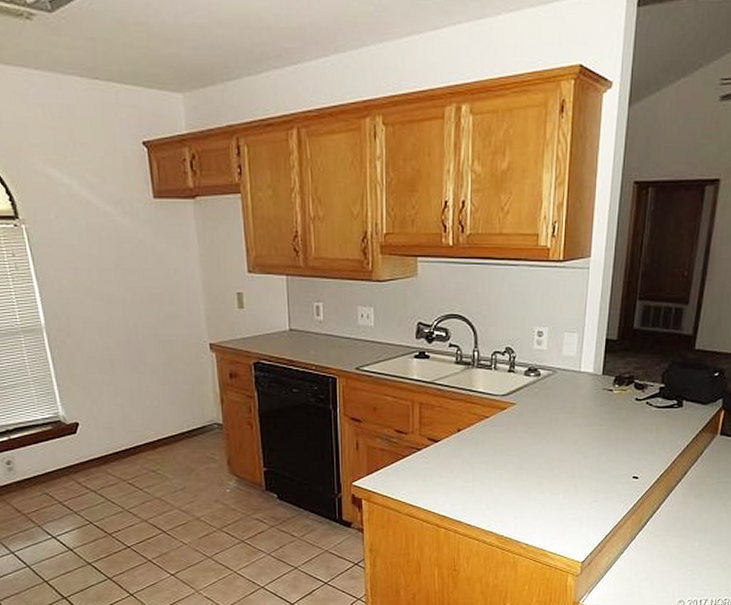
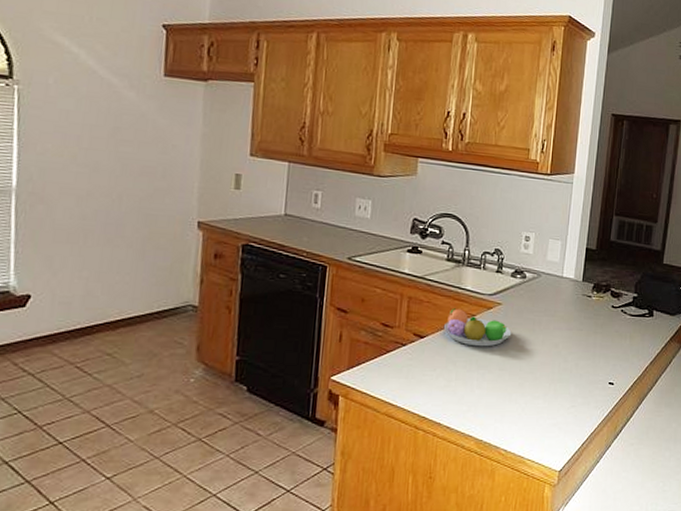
fruit bowl: none [457,411,528,448] -> present [443,308,512,347]

